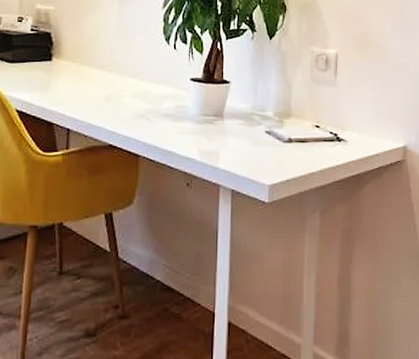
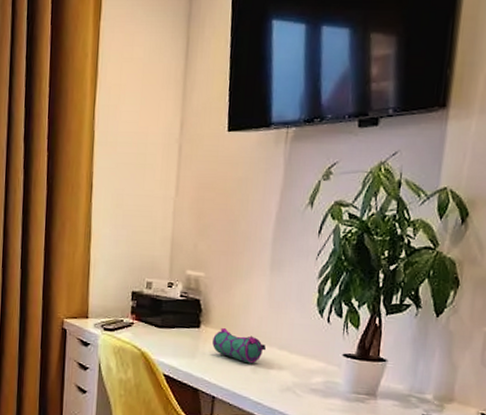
pencil case: none [65,60,117,94] -> present [212,328,266,364]

